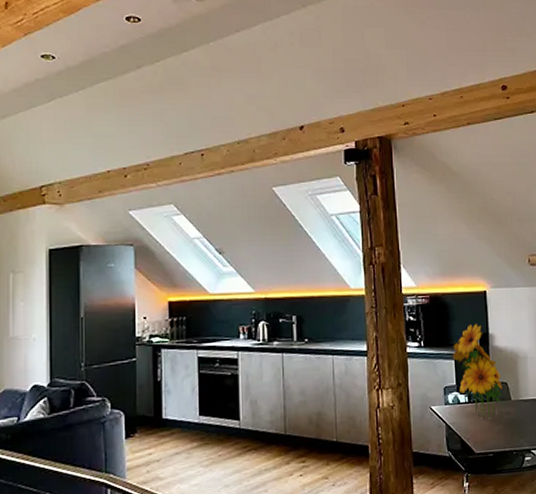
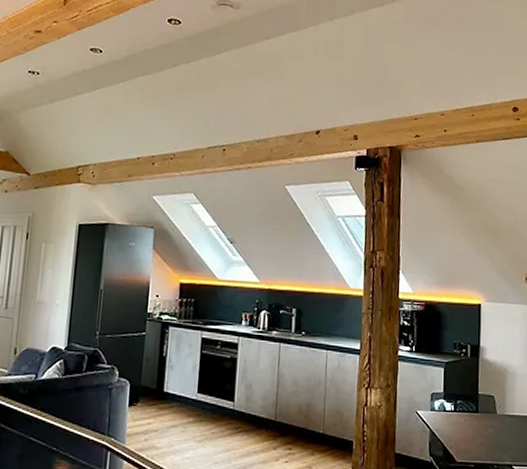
flower bouquet: present [452,323,503,419] -> none [442,334,489,429]

